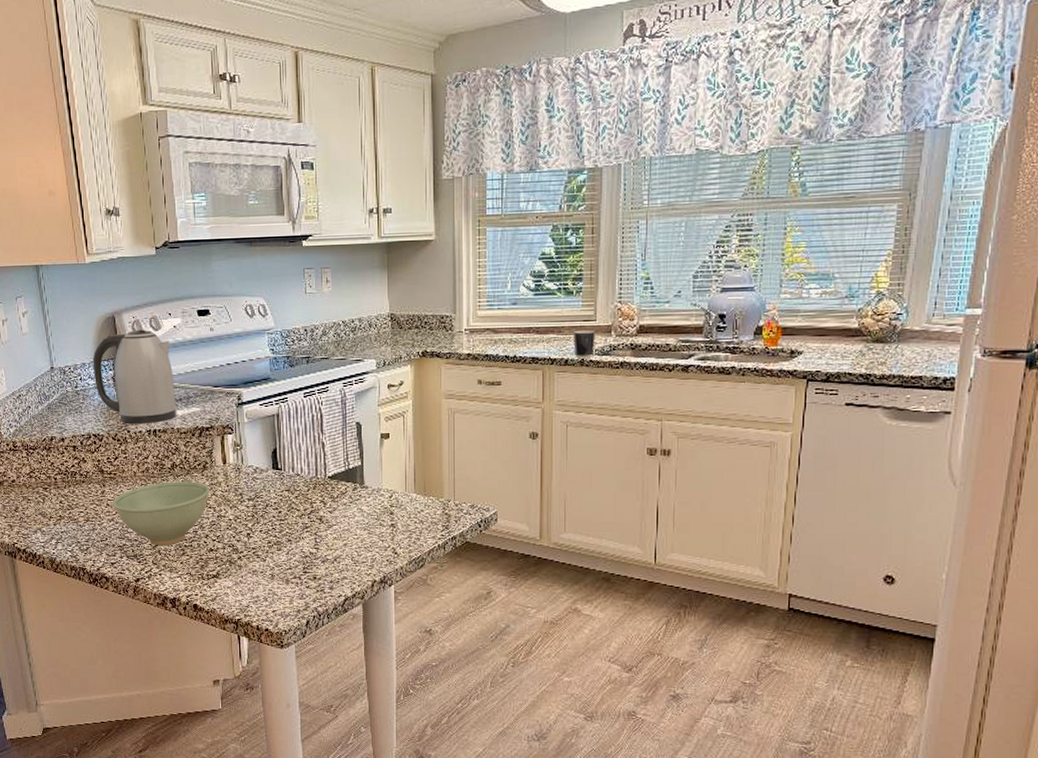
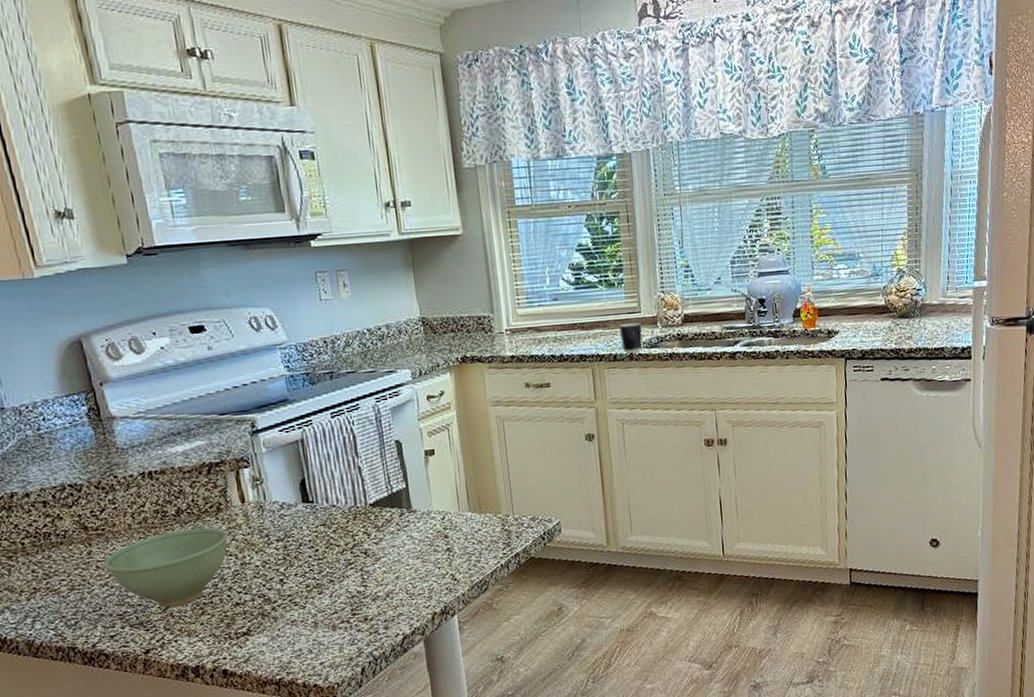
kettle: present [92,329,177,425] -> none [57,353,177,469]

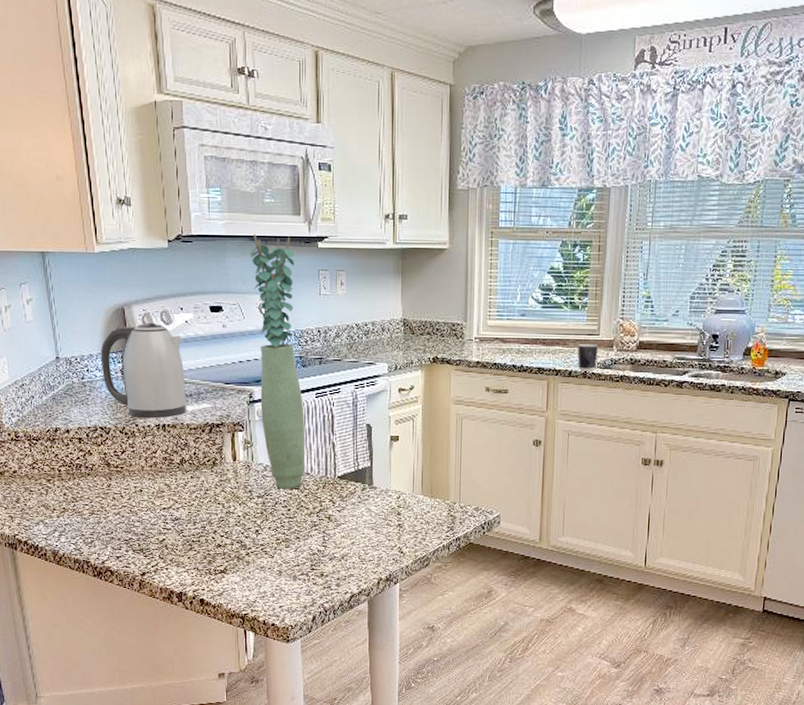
kettle: none [57,353,177,469] -> present [100,322,187,419]
bowl: present [102,527,228,609] -> none [118,477,219,541]
vase: none [229,237,330,528] -> present [249,234,306,489]

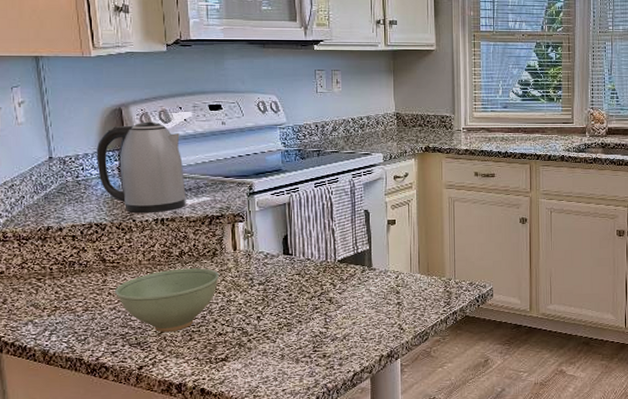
bowl: none [118,477,219,541] -> present [114,268,219,333]
vase: present [249,234,306,489] -> none [247,39,306,275]
mug: present [577,343,598,371] -> none [555,130,573,155]

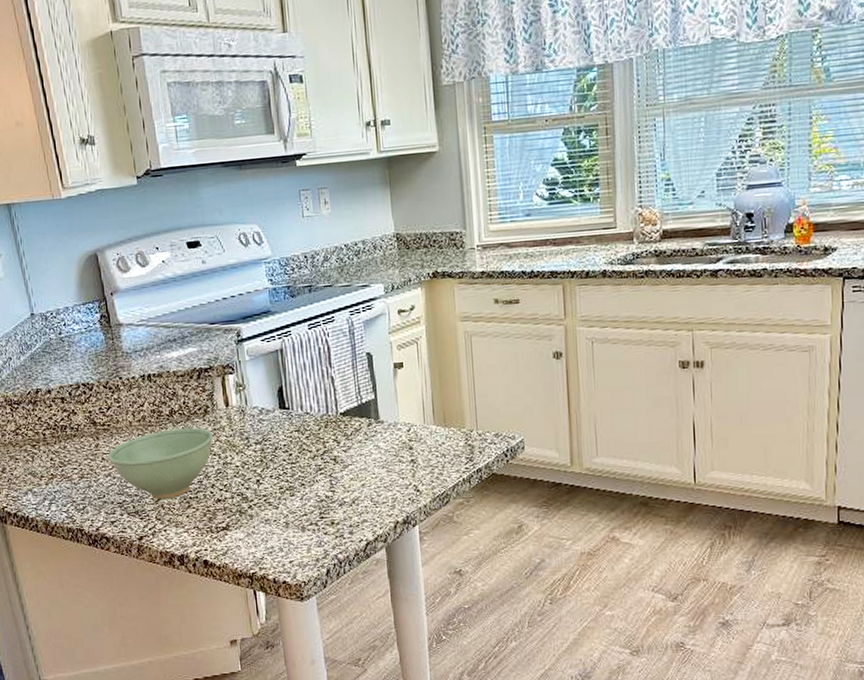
kettle: present [96,121,186,214] -> none [76,266,172,371]

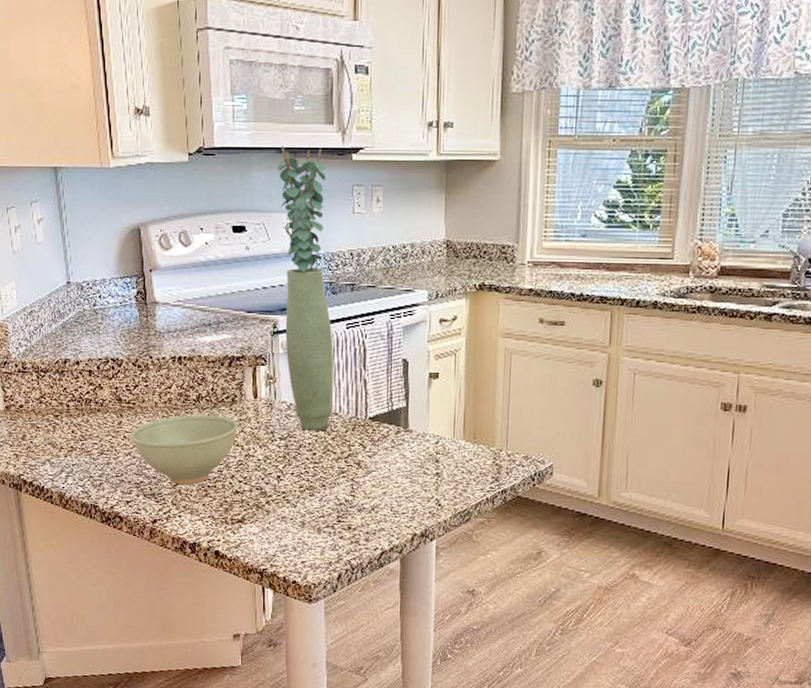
vase: none [223,158,304,433] -> present [276,146,335,431]

